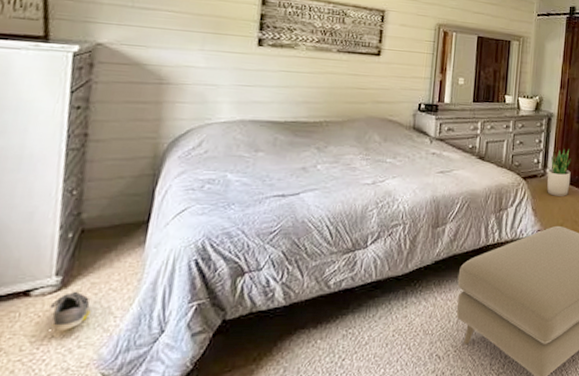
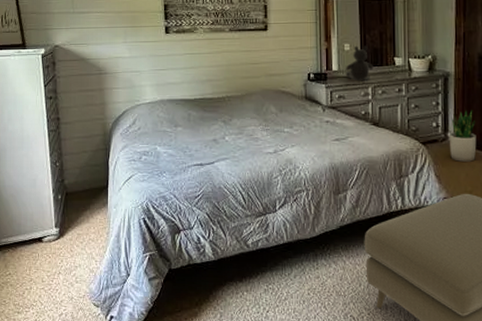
shoe: present [50,291,91,332] -> none [55,239,80,270]
teddy bear: none [456,81,485,116] -> present [345,45,374,82]

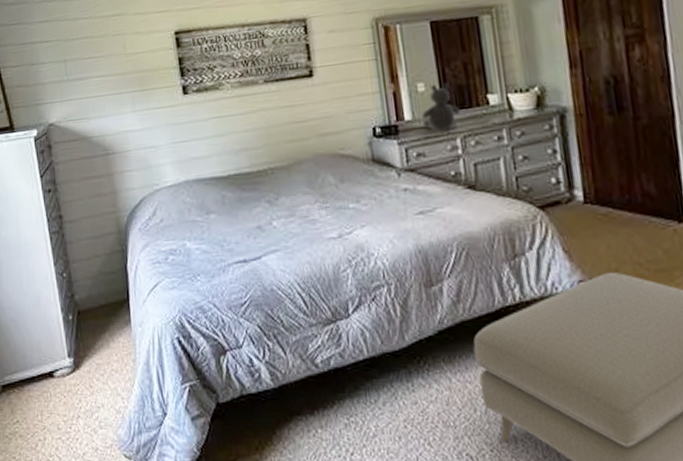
planter: present [450,110,477,162] -> none [575,156,618,229]

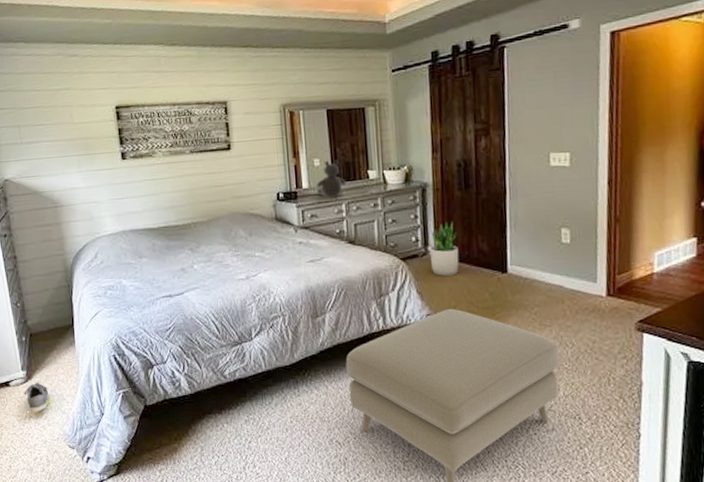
shoe: none [70,372,103,413] -> present [24,382,51,413]
planter: none [575,156,618,229] -> present [430,221,459,276]

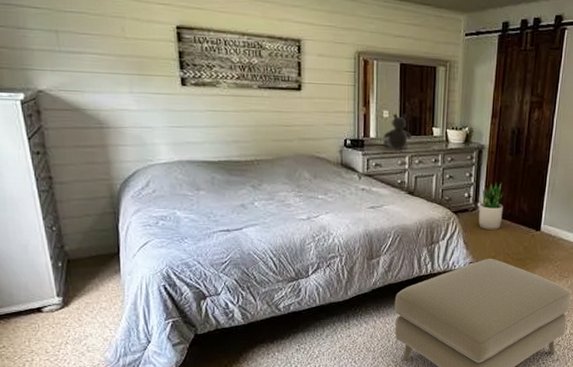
shoe: present [24,382,51,413] -> none [59,309,91,340]

